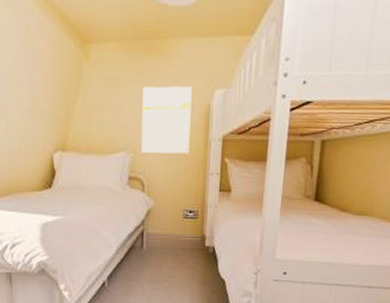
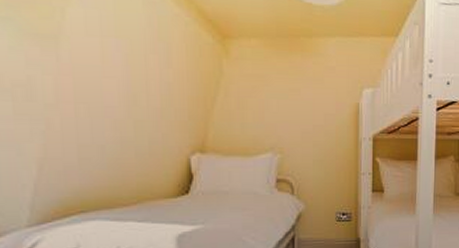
wall art: present [141,86,192,154] -> none [289,84,340,154]

